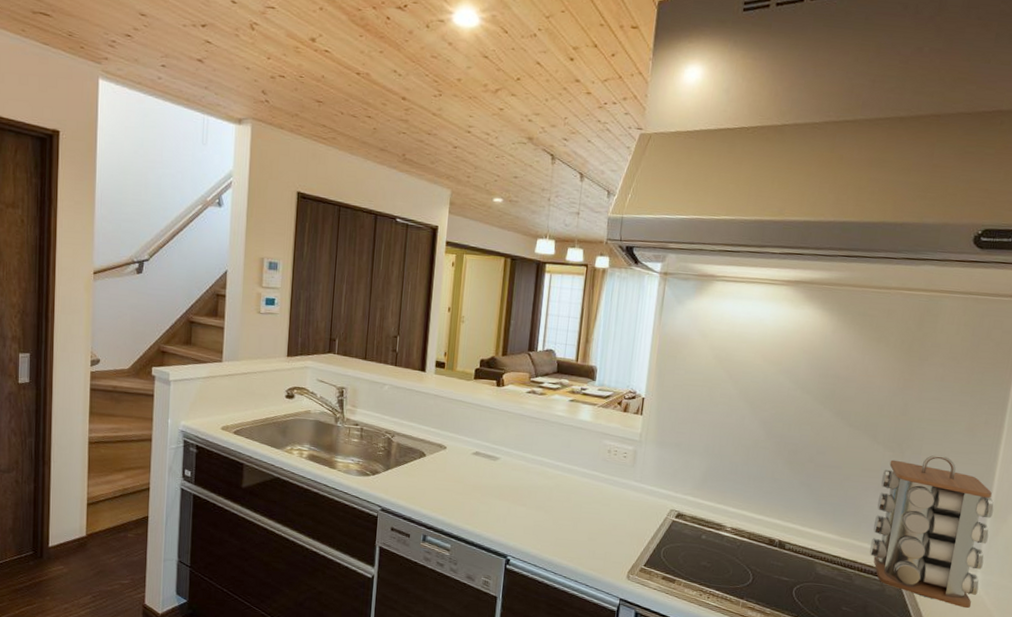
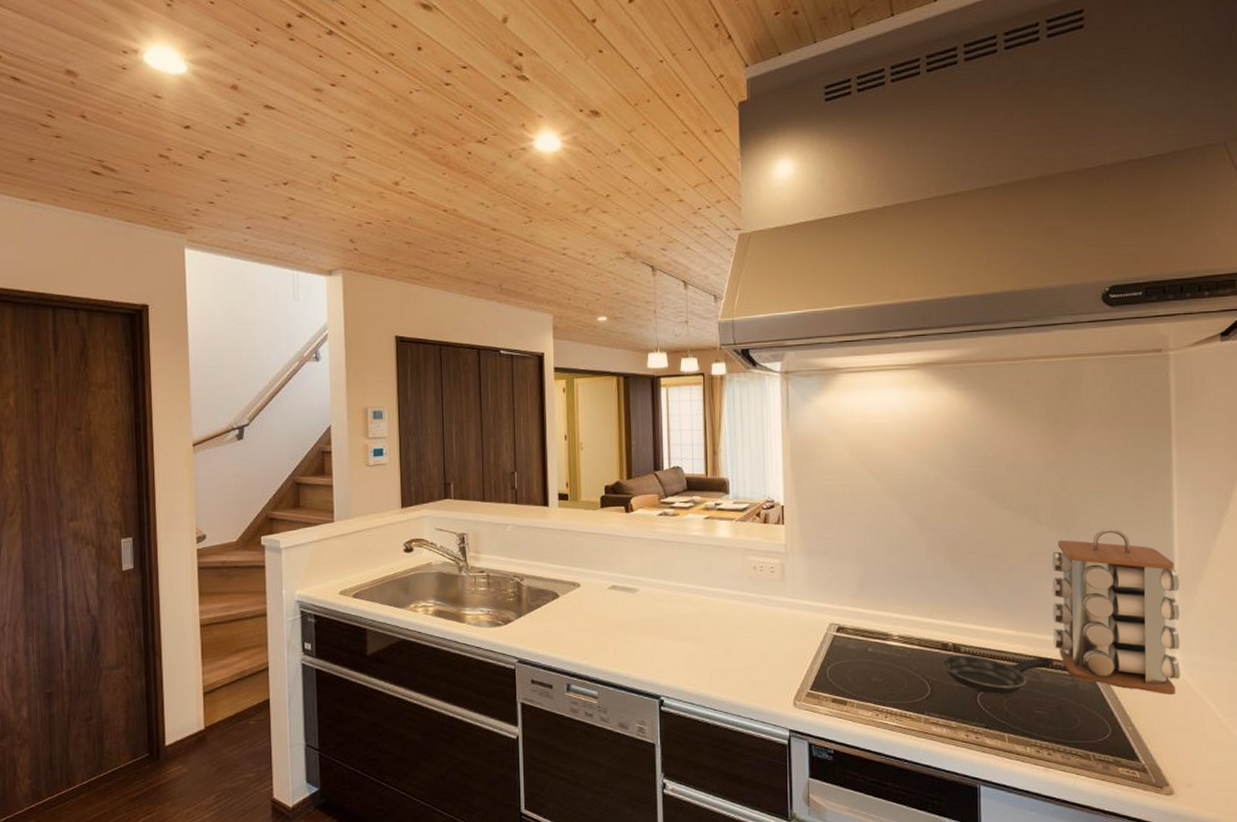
frying pan: none [767,551,867,591] -> present [943,655,1054,695]

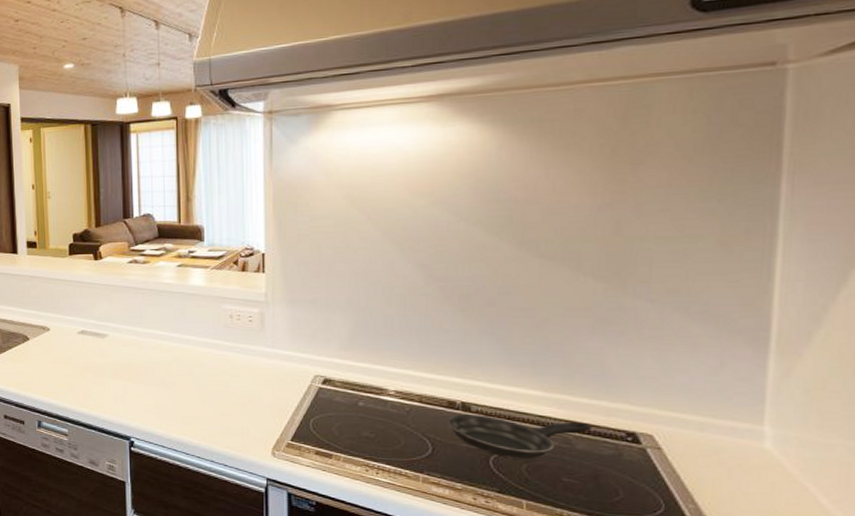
spice rack: present [1051,528,1180,695] -> none [591,280,778,474]

